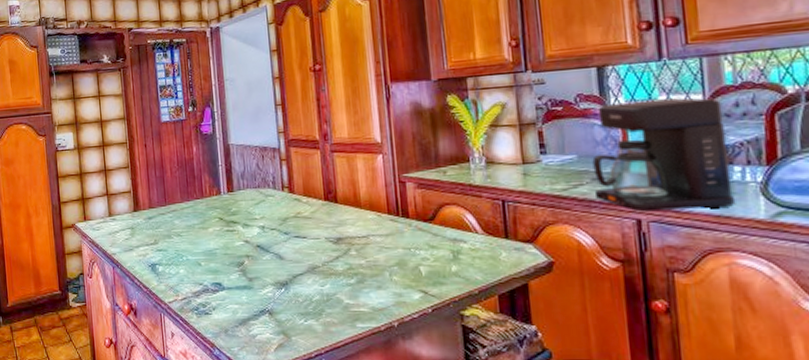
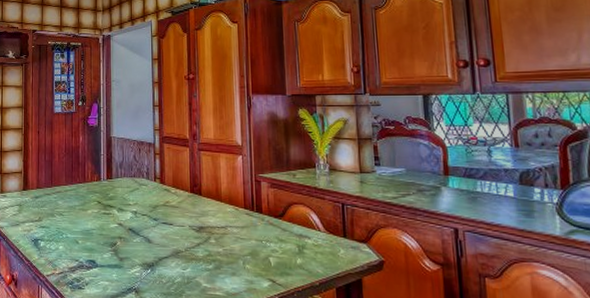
coffee maker: present [592,97,734,212] -> none [418,126,535,223]

